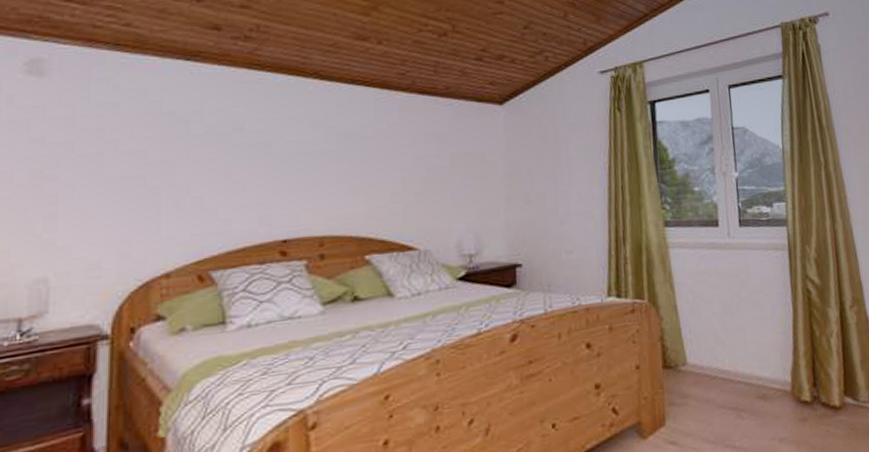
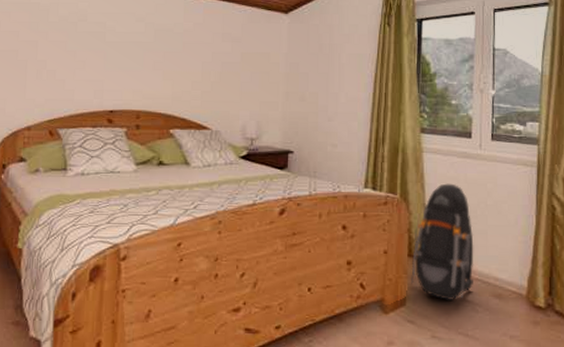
backpack: none [667,279,736,412] -> present [411,183,474,301]

